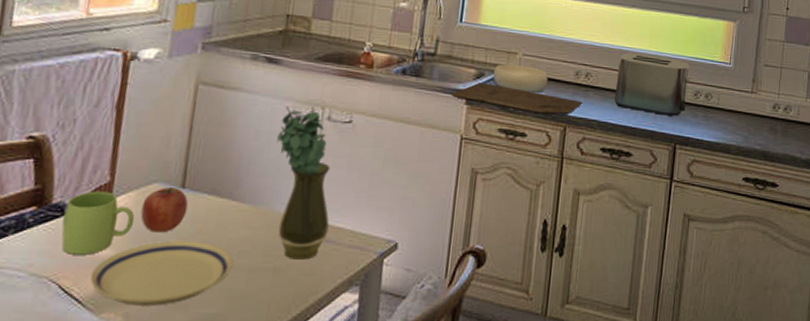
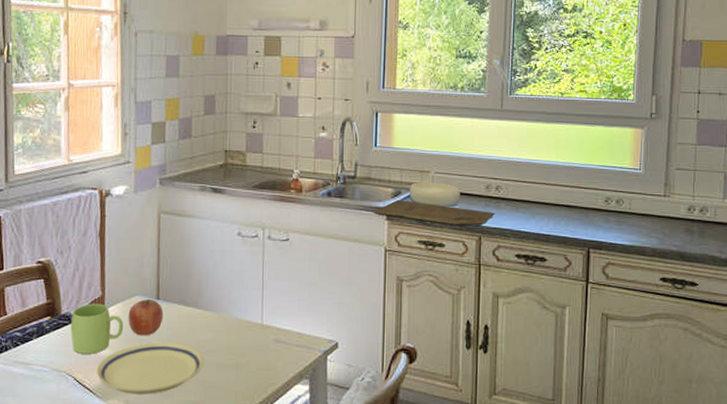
vase: present [276,106,331,260] -> none [228,228,278,357]
toaster: present [614,52,691,117] -> none [526,164,601,223]

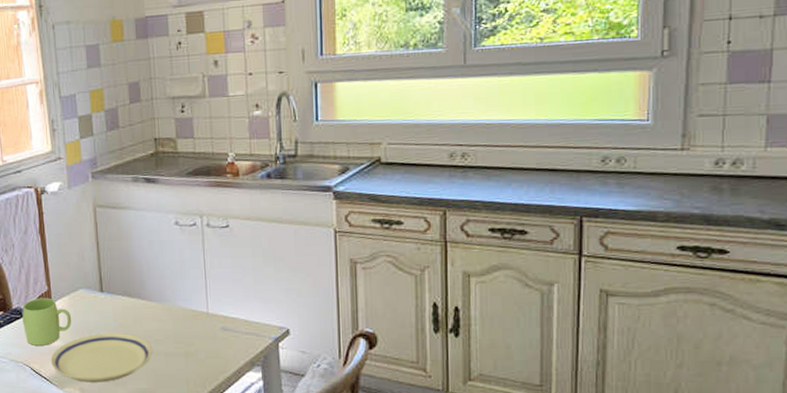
fruit: present [128,298,164,336] -> none [75,291,109,327]
cutting board: present [373,199,495,226] -> none [318,176,462,201]
bowl: present [409,182,460,207] -> none [358,154,419,181]

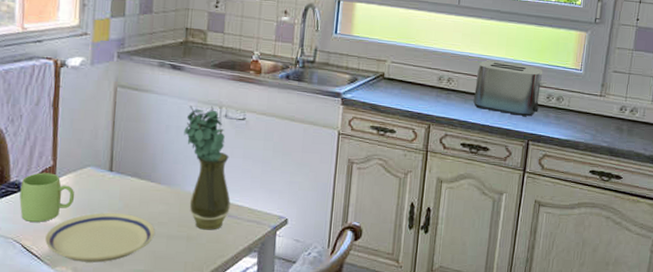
vase: none [167,216,225,345] -> present [184,106,231,230]
toaster: none [499,124,595,189] -> present [473,60,545,117]

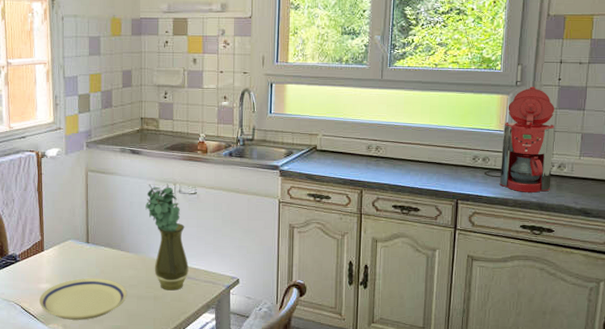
mug: present [19,172,75,222] -> none [17,246,60,287]
toaster: present [473,60,545,117] -> none [402,127,469,178]
coffee maker: none [557,25,631,137] -> present [483,86,555,193]

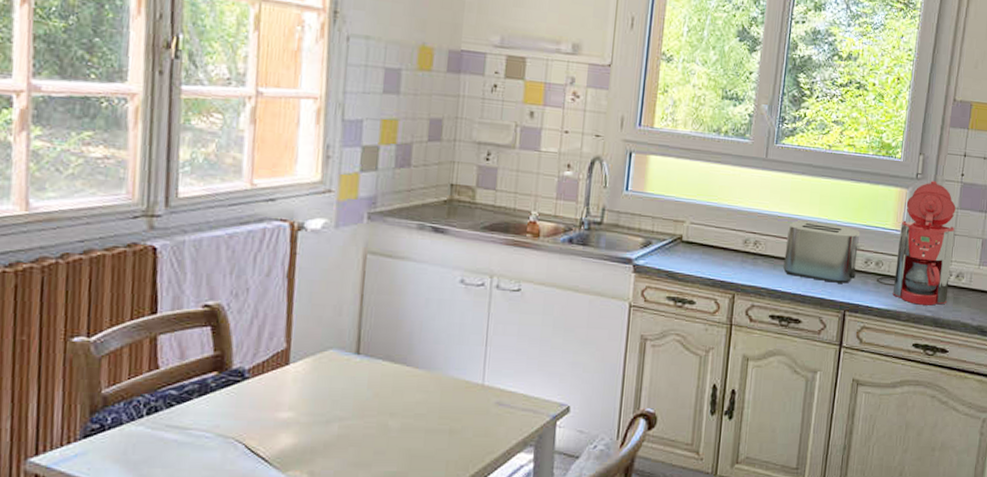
plate: present [40,278,127,320] -> none [275,404,410,464]
vase: present [145,183,189,291] -> none [447,275,502,422]
toaster: none [402,127,469,178] -> present [783,220,862,285]

